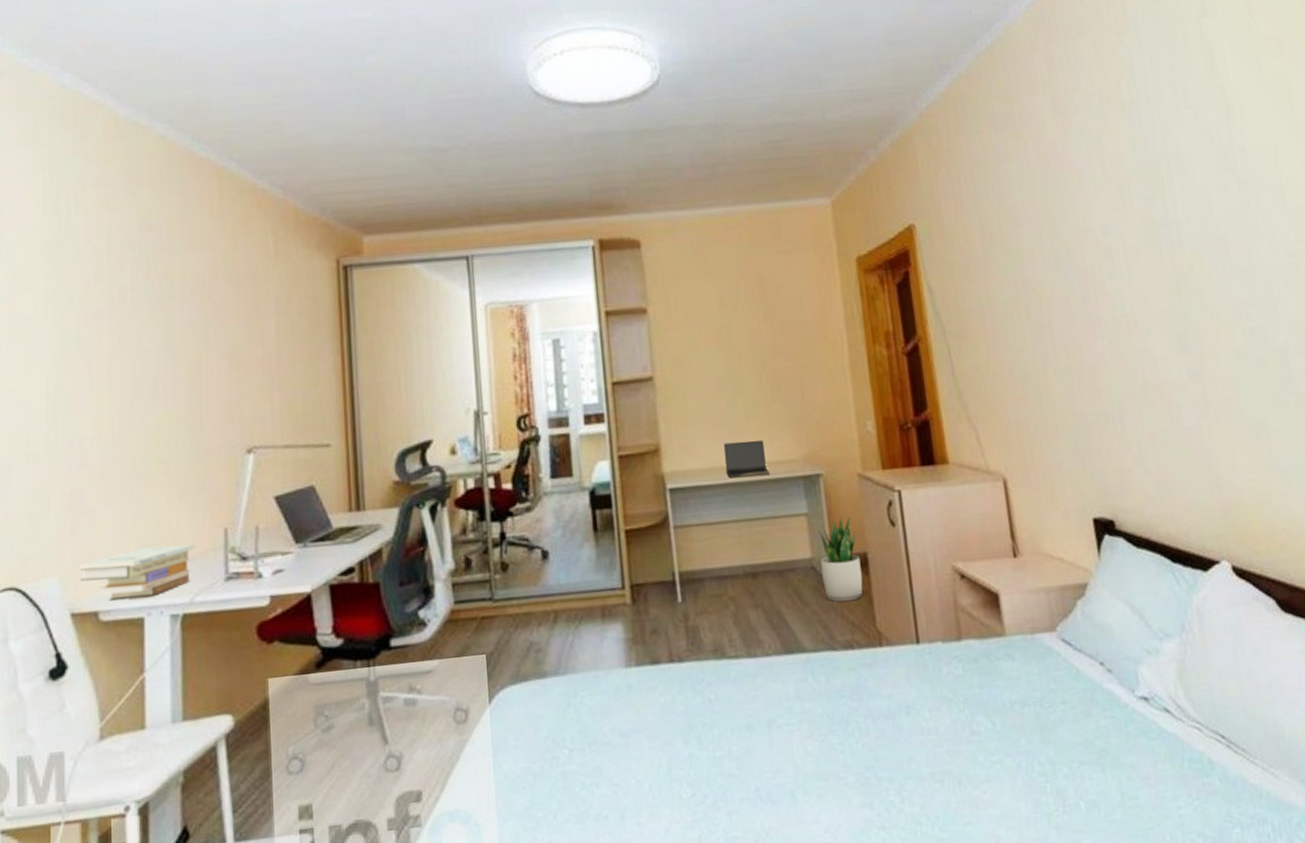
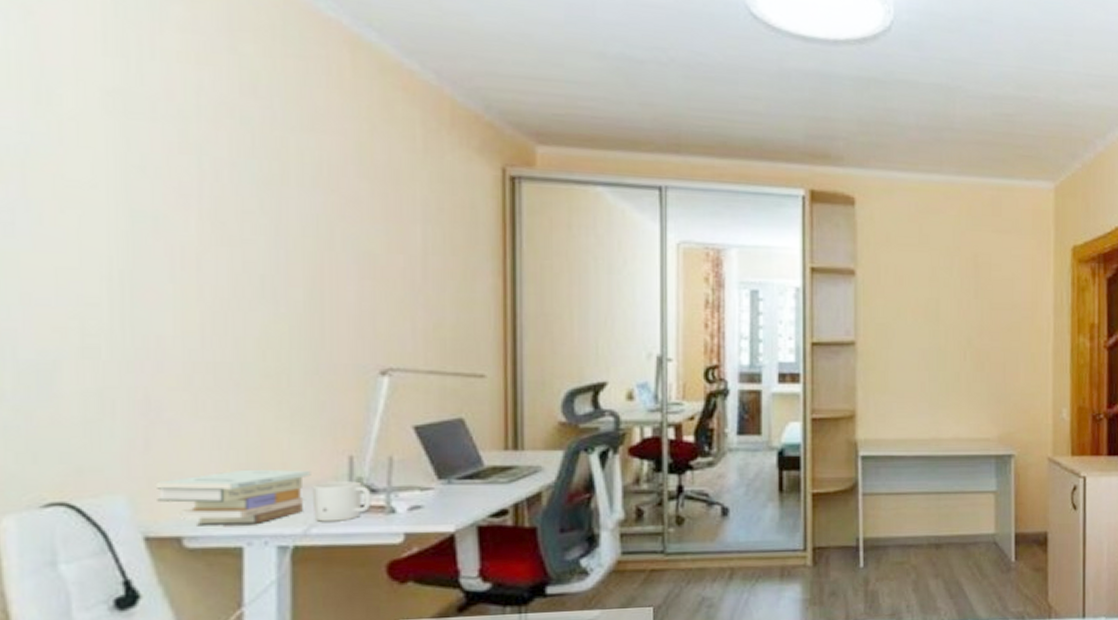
mug: none [196,551,243,590] -> present [311,481,371,522]
laptop: present [723,440,771,479] -> none [920,416,964,452]
planter: present [819,517,863,603] -> none [1003,498,1041,577]

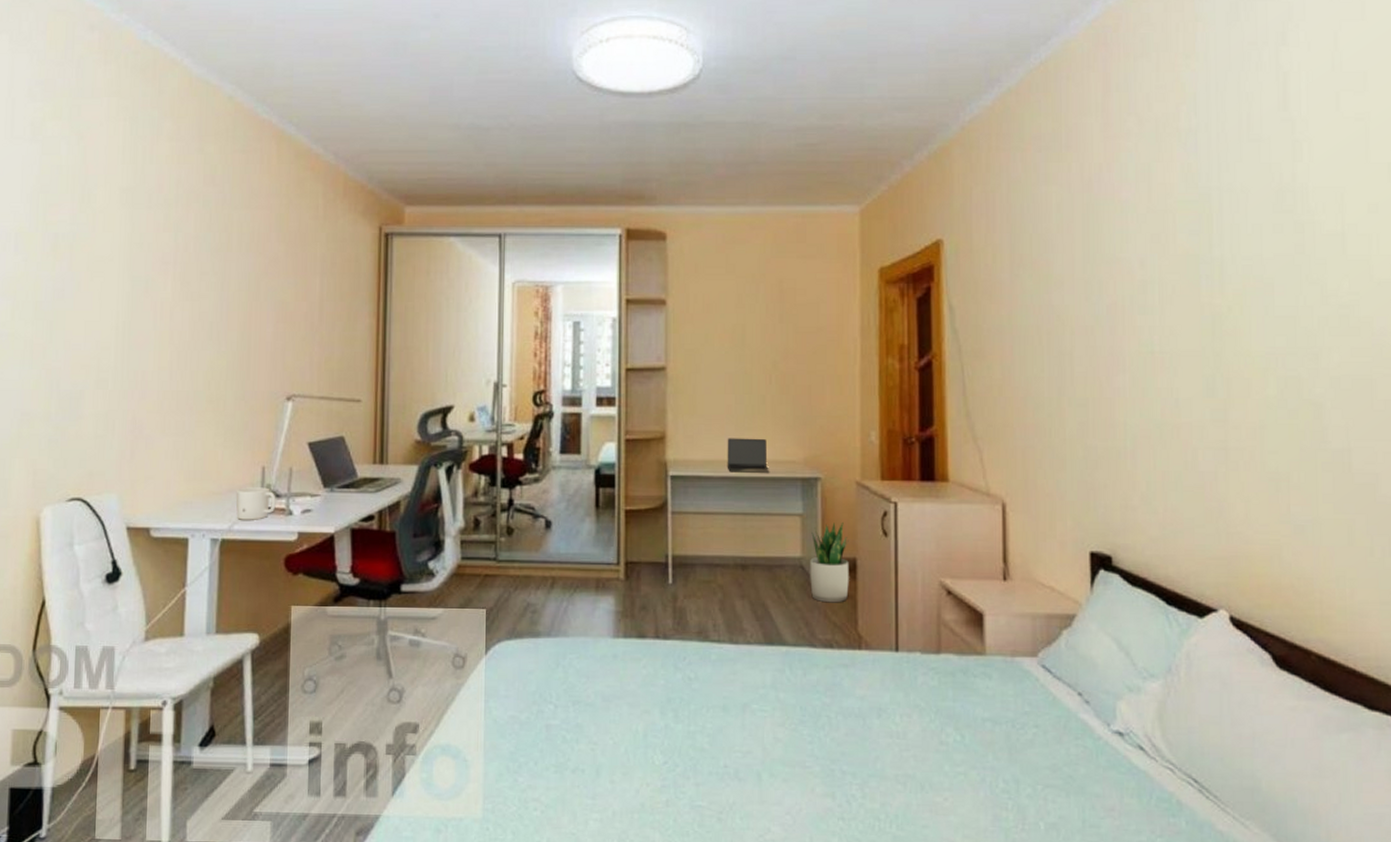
books: present [155,469,311,525] -> none [135,475,236,519]
laptop: none [920,416,964,452] -> present [727,438,770,474]
planter: none [1003,498,1041,577] -> present [810,522,849,603]

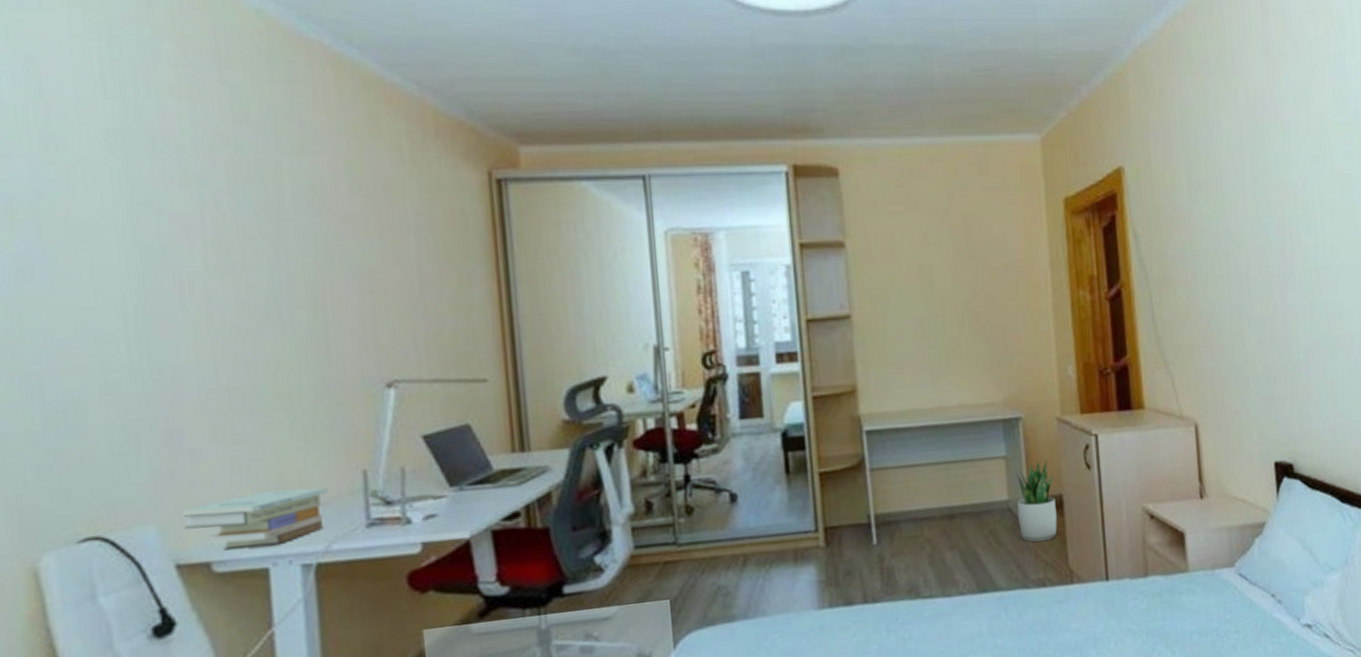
books: none [135,475,236,519] -> present [181,487,328,549]
mug: present [236,487,276,520] -> none [329,494,388,538]
laptop: present [727,438,770,474] -> none [922,383,970,421]

